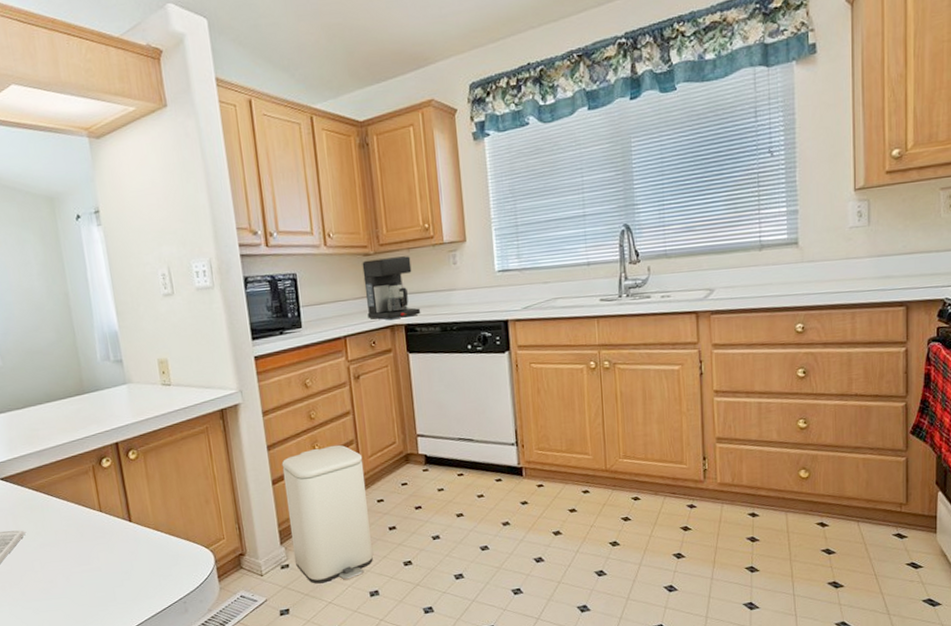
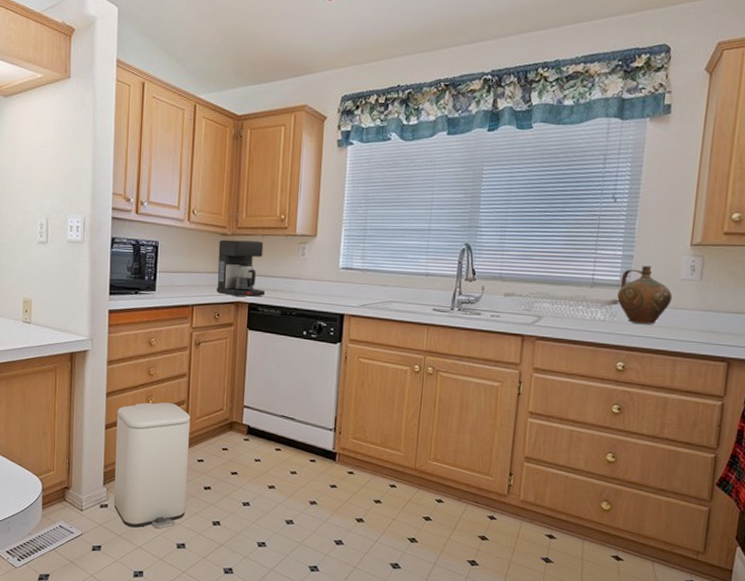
dish rack: none [670,258,790,287] -> present [503,291,620,320]
ceramic jug: none [787,218,843,281] -> present [617,266,673,325]

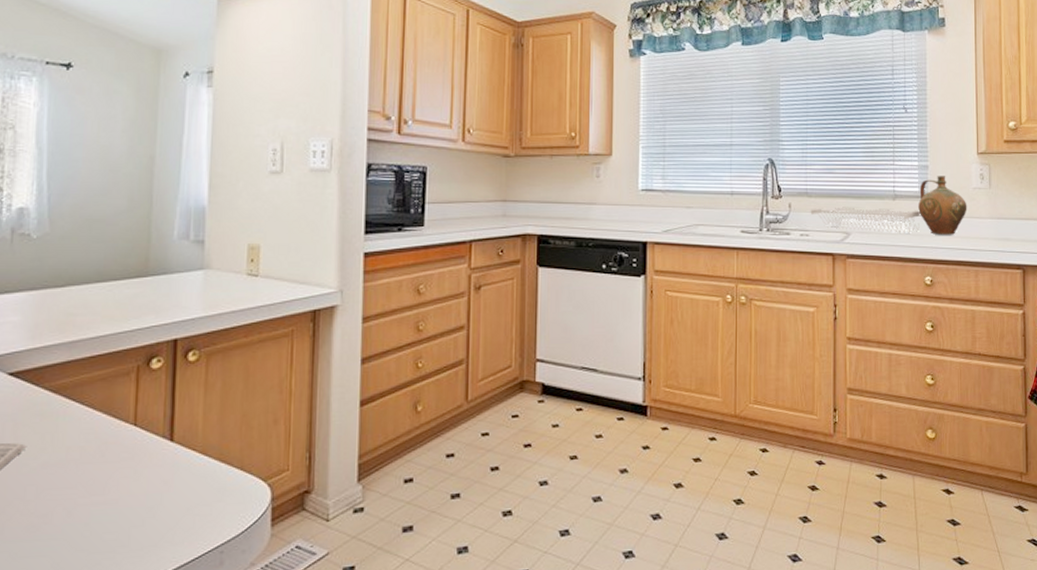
pedal bin: present [113,402,191,530] -> none [371,364,472,535]
coffee maker: present [216,239,266,297] -> none [499,162,557,229]

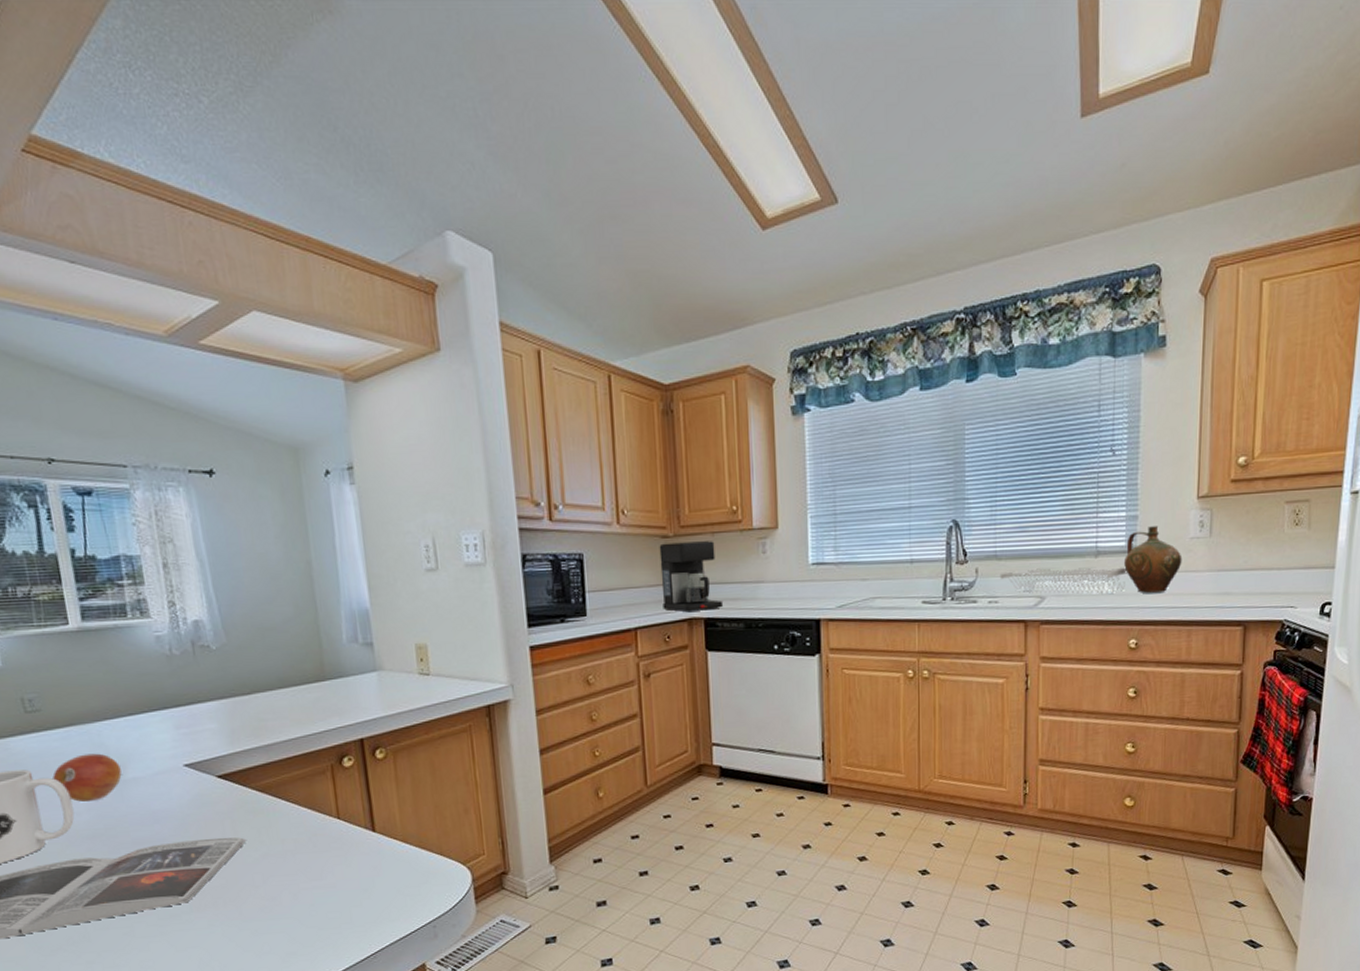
coffee maker: none [499,162,557,229] -> present [659,541,724,613]

